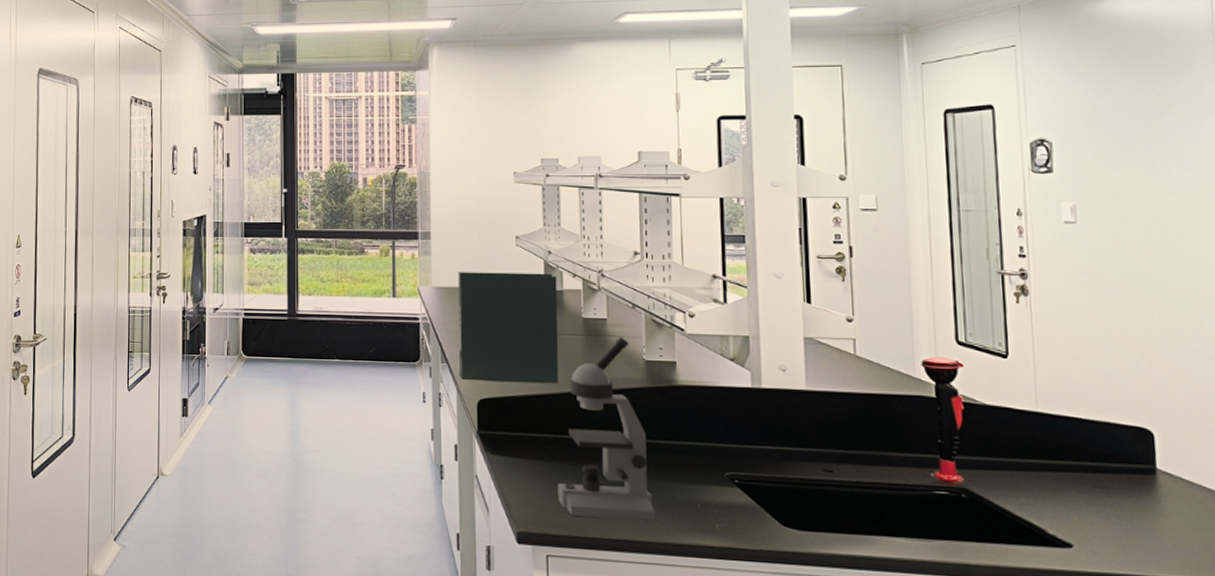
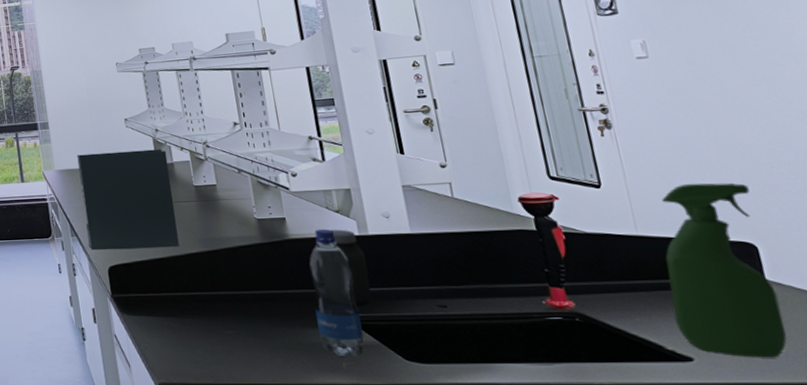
microscope: present [557,337,655,521] -> none [189,200,285,365]
bottle: none [694,377,742,519] -> present [308,228,365,358]
jar: none [722,379,757,464] -> present [330,229,372,305]
spray bottle: none [1060,361,1168,550] -> present [661,182,787,358]

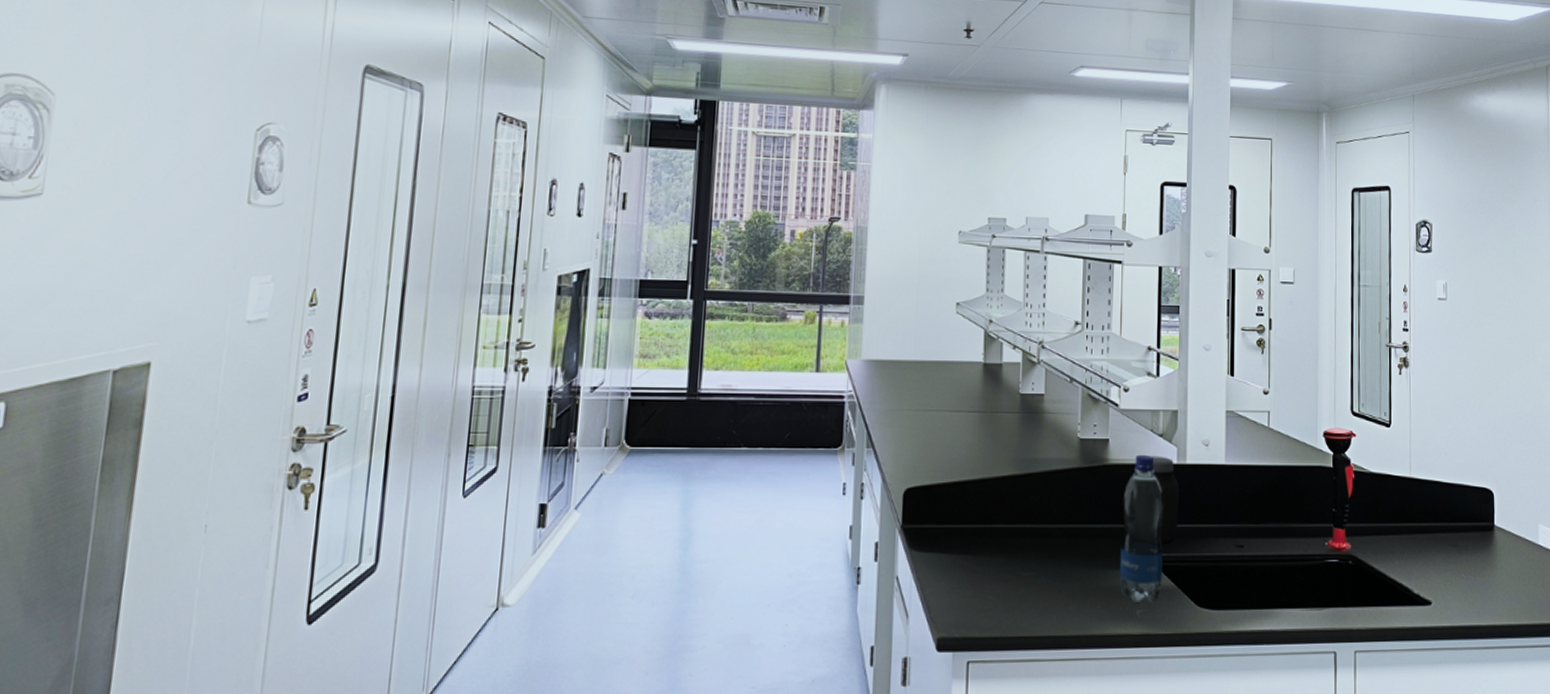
binder: present [77,149,180,250] -> none [886,342,997,467]
spray bottle: present [661,182,787,358] -> none [1424,428,1501,601]

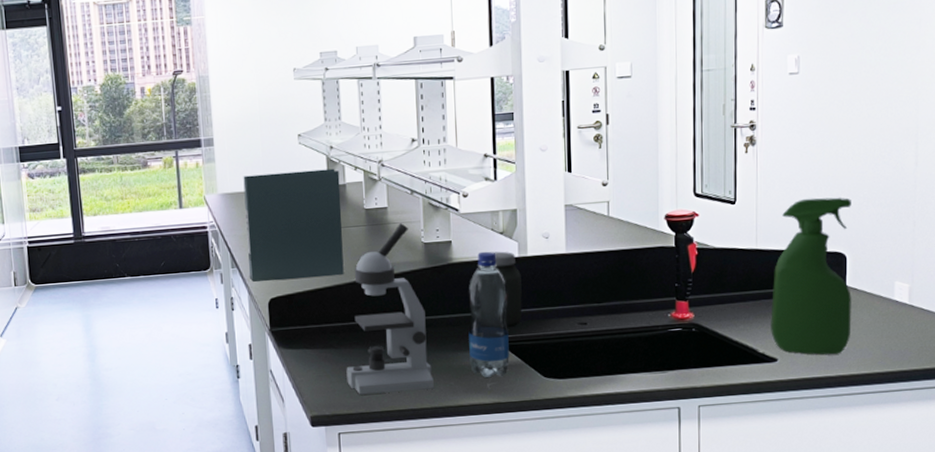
binder: none [886,342,997,467] -> present [243,168,344,282]
microscope: none [983,414,1079,615] -> present [346,223,434,395]
spray bottle: none [1424,428,1501,601] -> present [771,197,851,355]

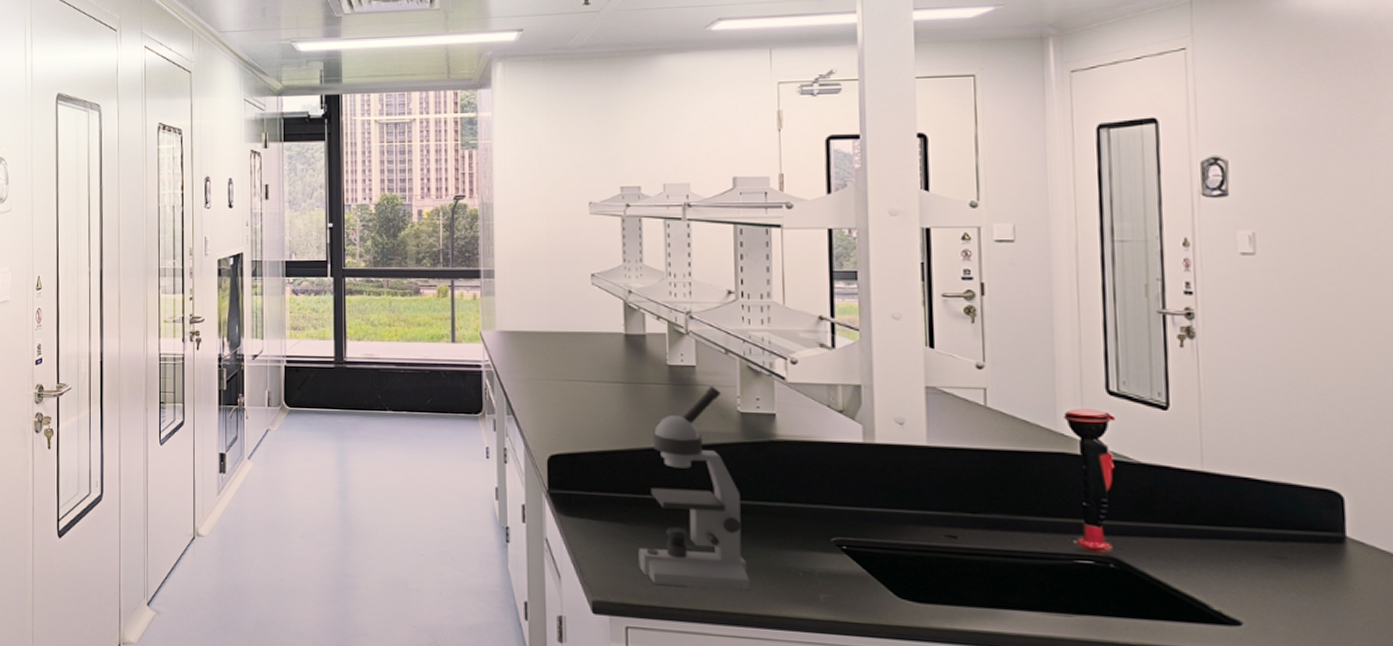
binder: present [243,168,344,282] -> none [525,314,640,437]
bottle: present [468,251,510,379] -> none [796,431,851,589]
jar: present [492,251,522,327] -> none [829,433,868,528]
spray bottle: present [771,197,851,355] -> none [1228,413,1358,630]

